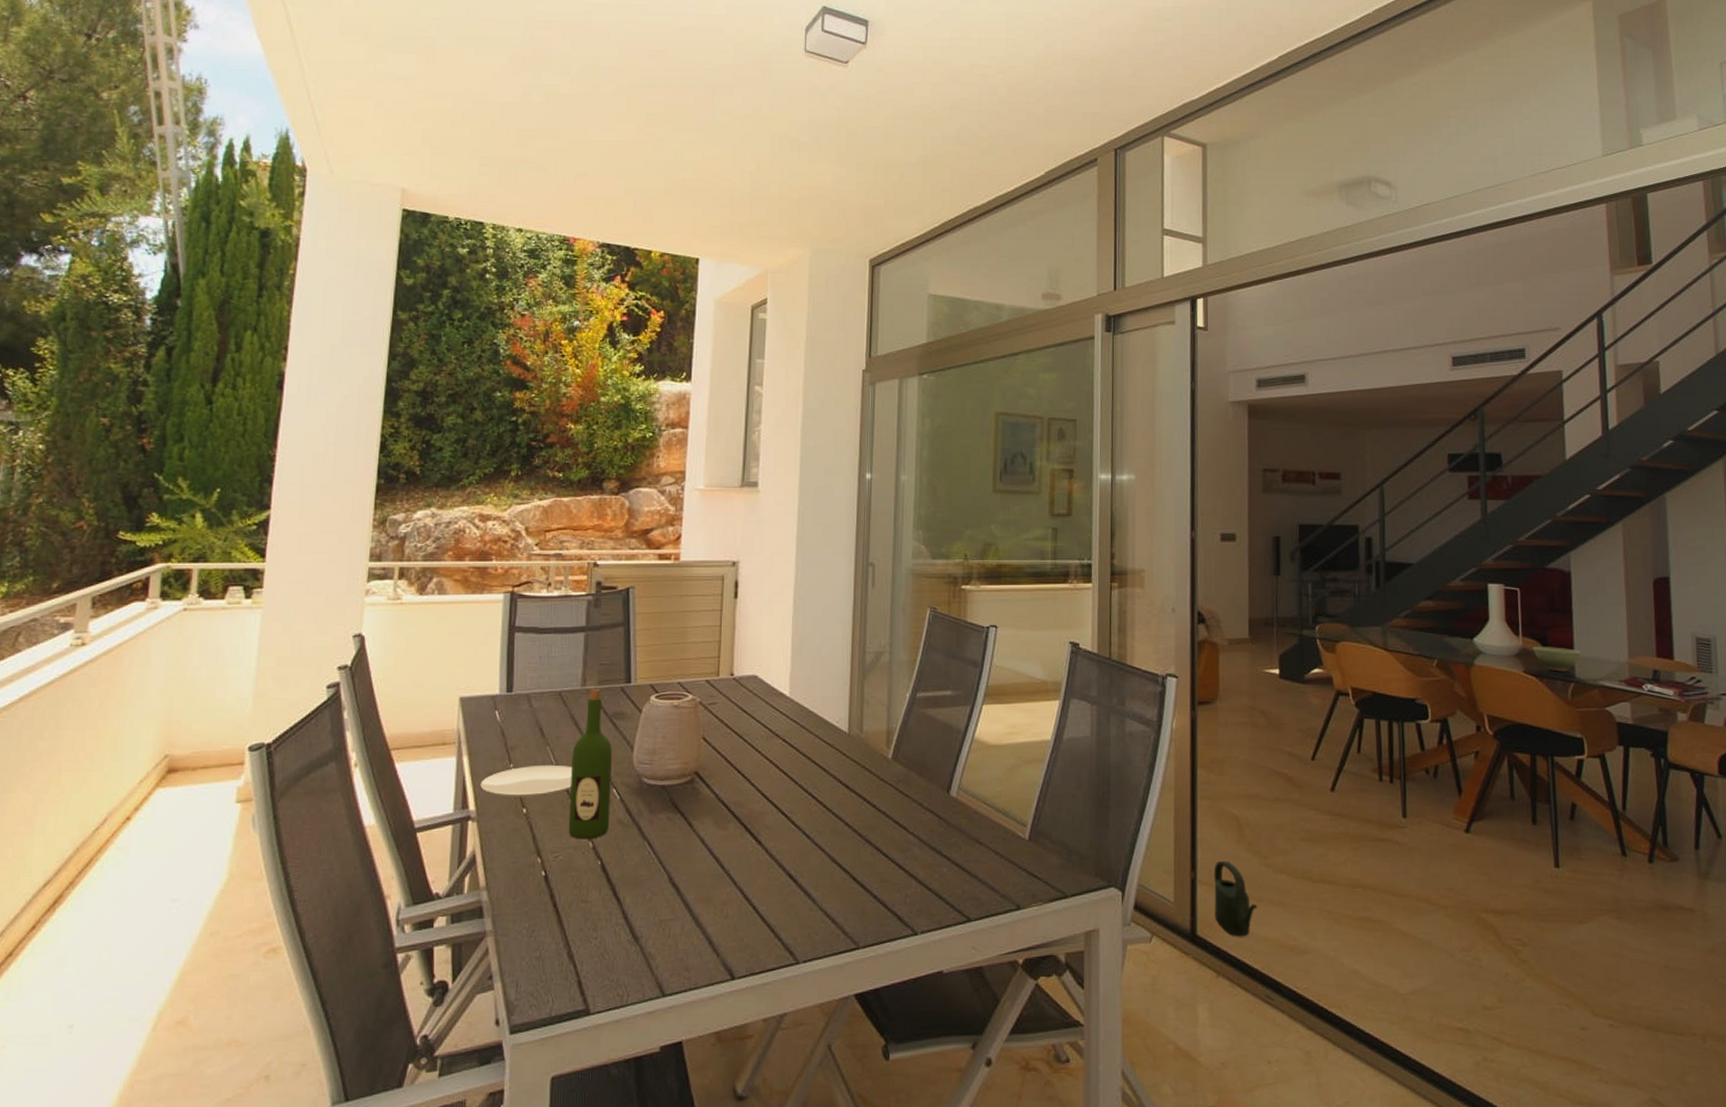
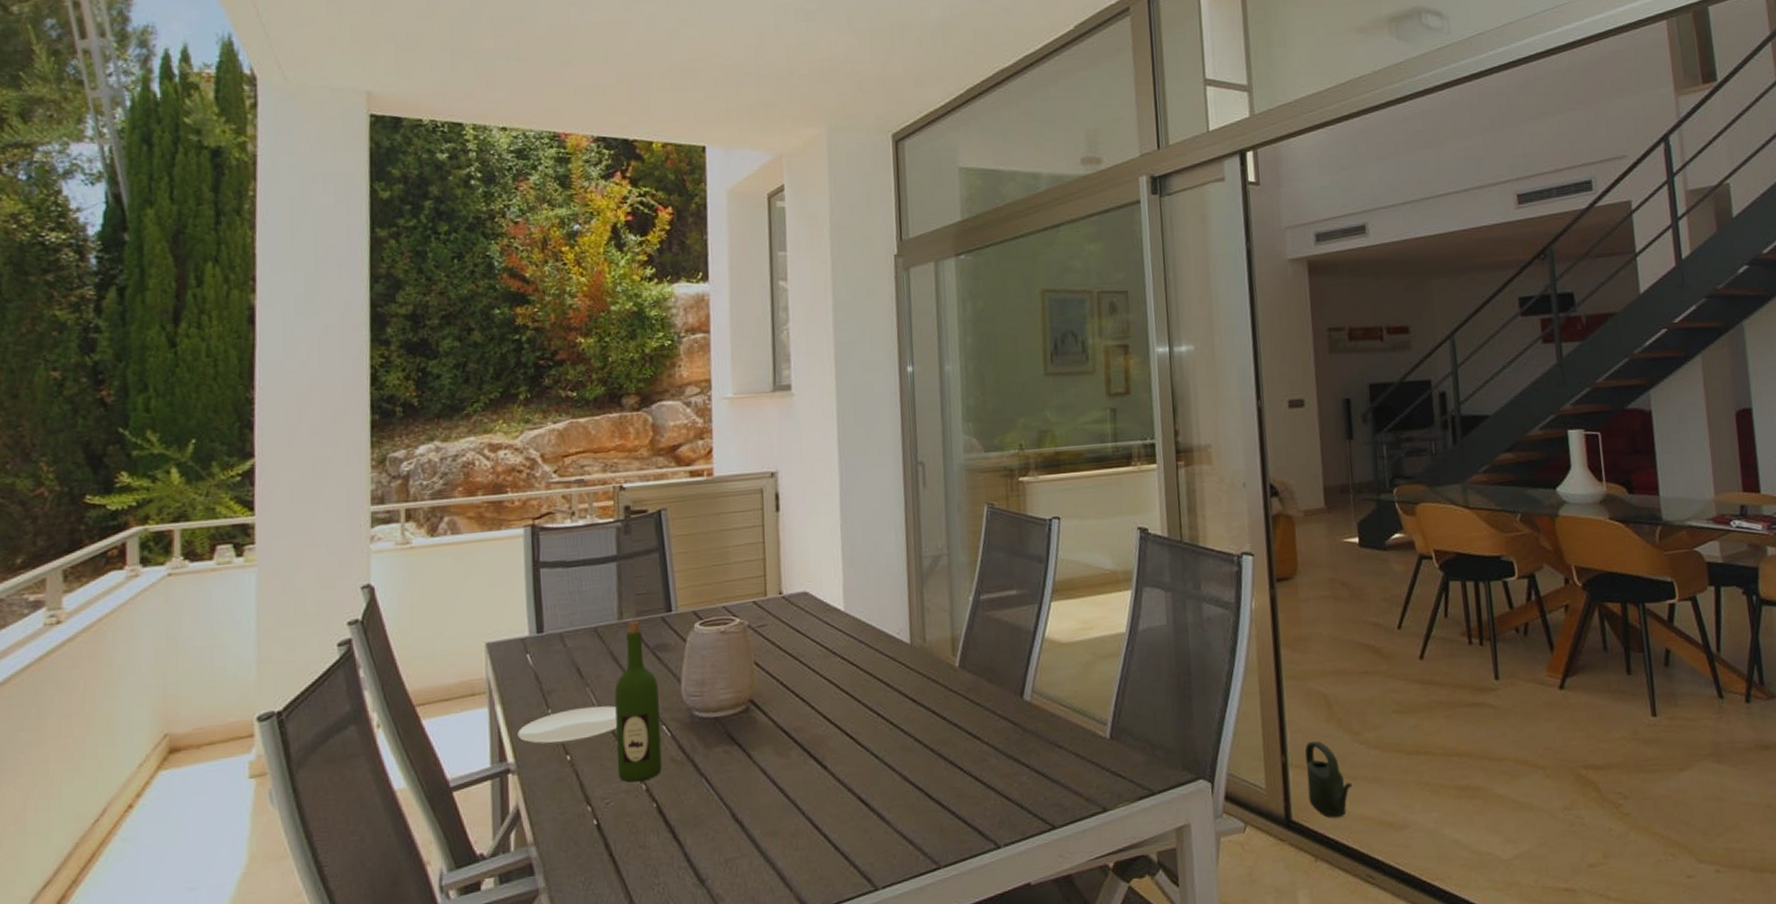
bowl: present [1533,646,1582,672] -> none [1617,490,1667,515]

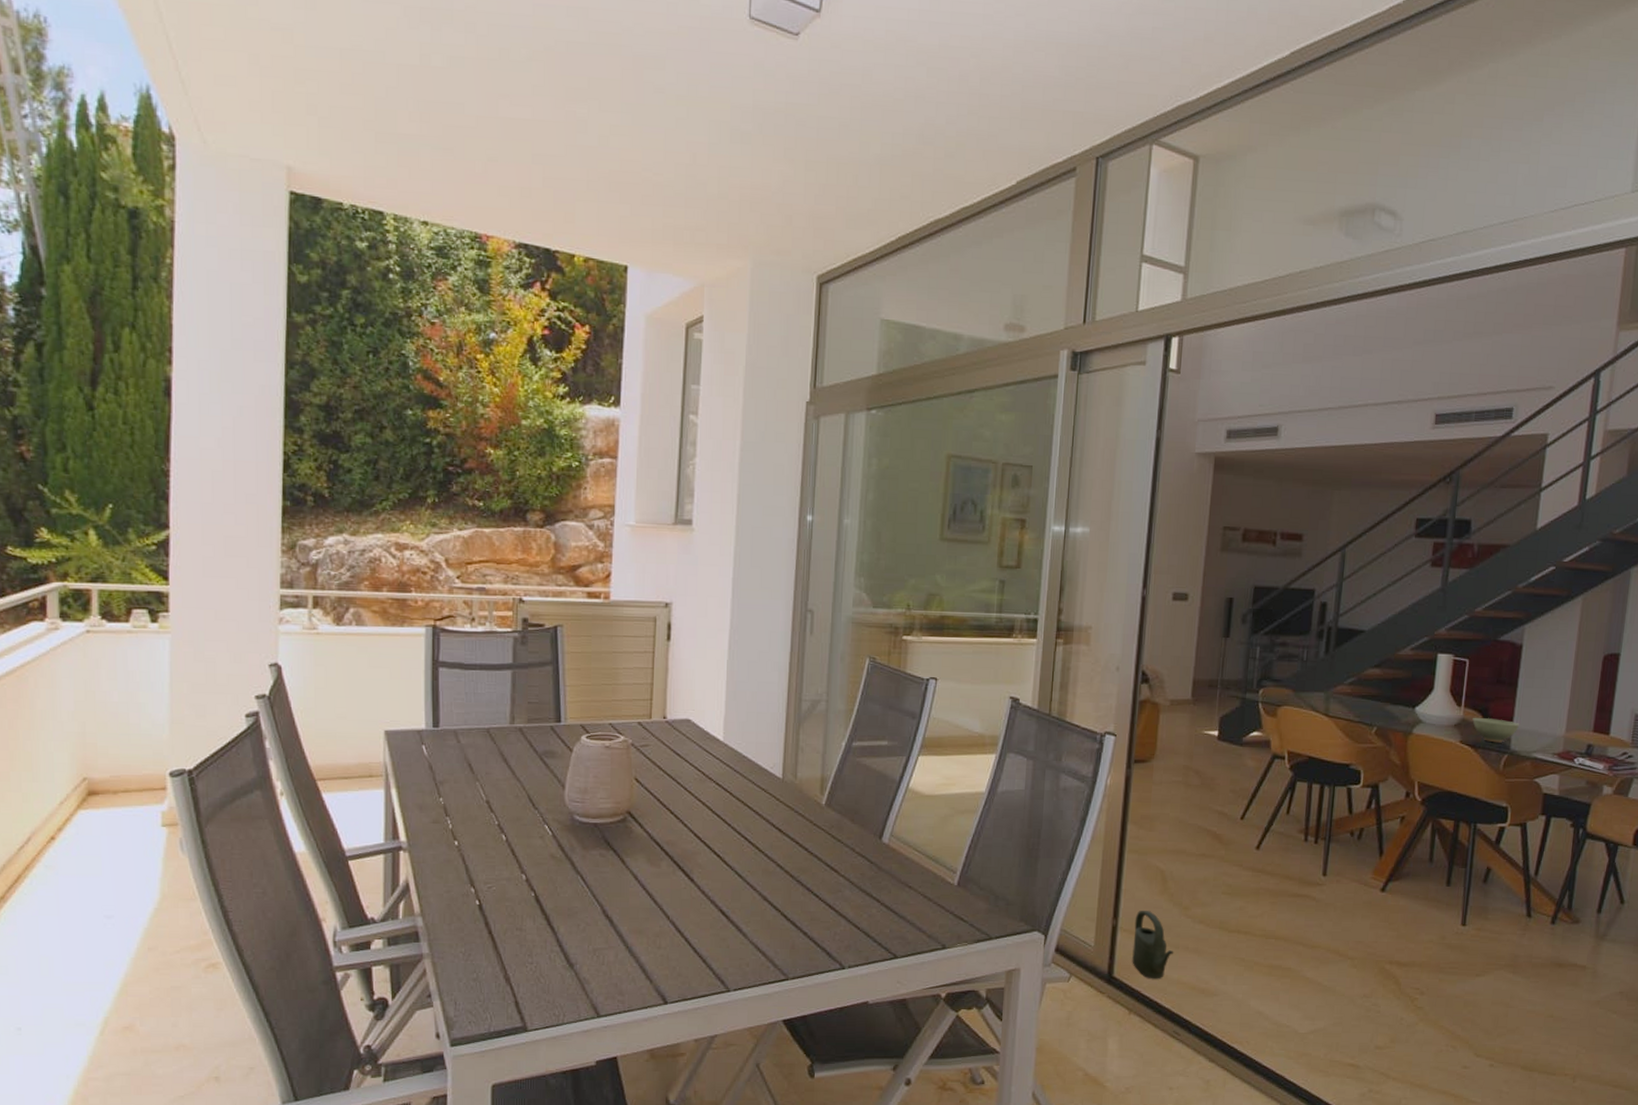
plate: present [517,705,618,745] -> none [410,799,504,830]
wine bottle: present [614,621,662,782] -> none [501,727,543,872]
bowl: none [1617,490,1667,515] -> present [1472,717,1520,743]

